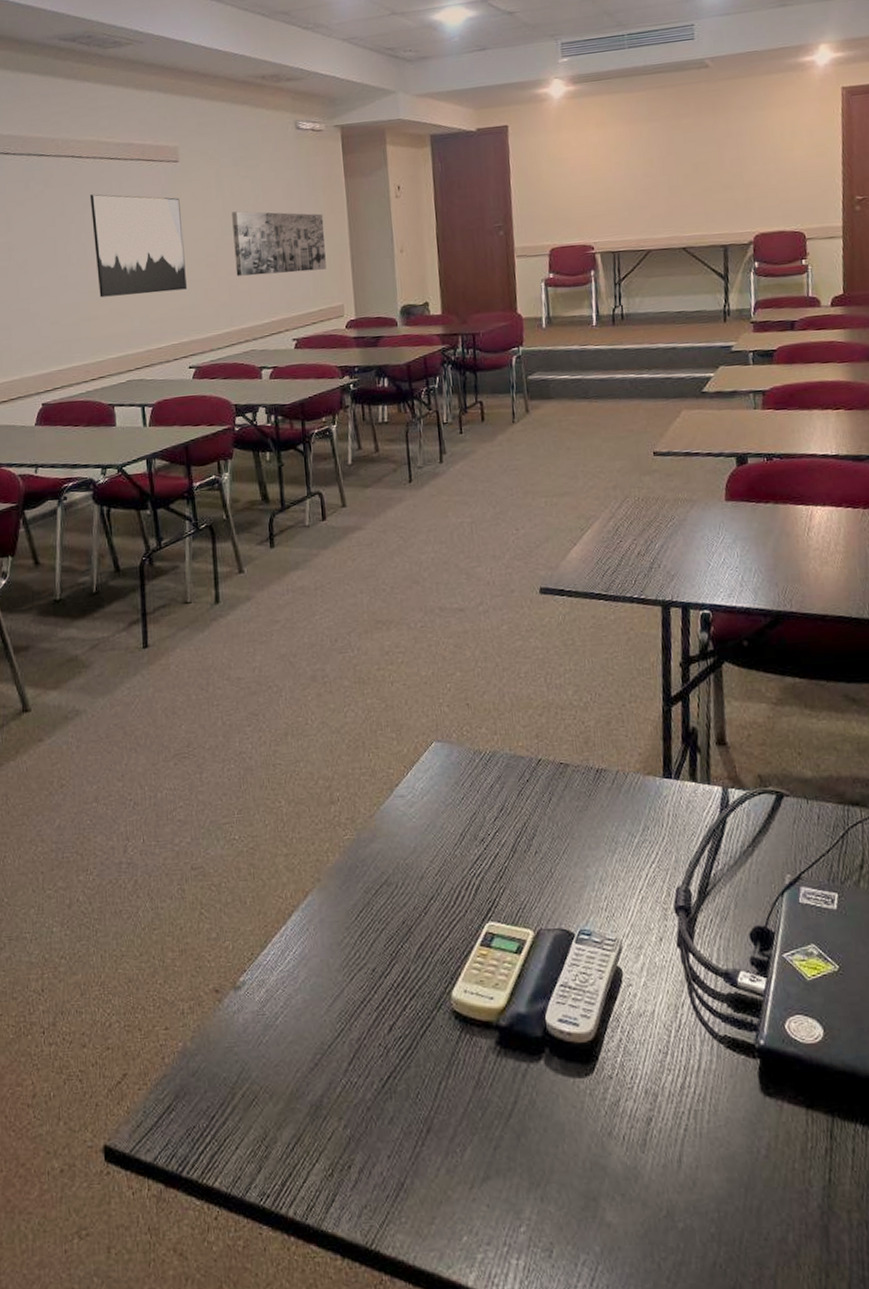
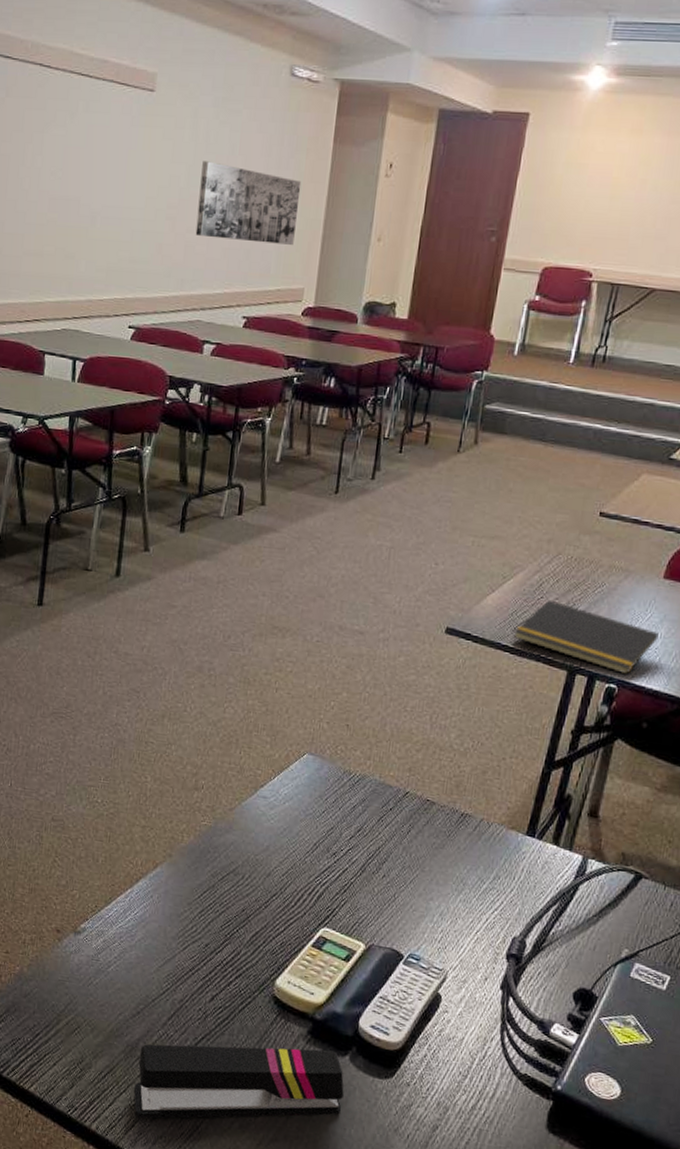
wall art: present [89,194,187,298] -> none [47,113,149,240]
stapler: none [325,1058,548,1190] -> present [134,1044,344,1119]
notepad: none [603,542,736,599] -> present [513,599,659,675]

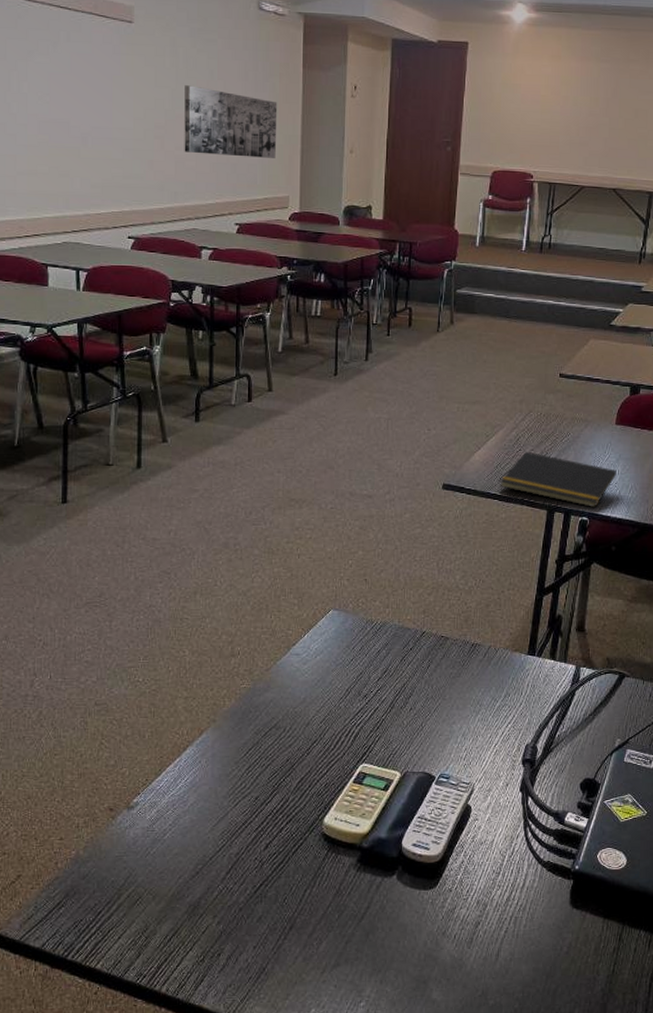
stapler: present [134,1044,344,1119] -> none [200,873,395,972]

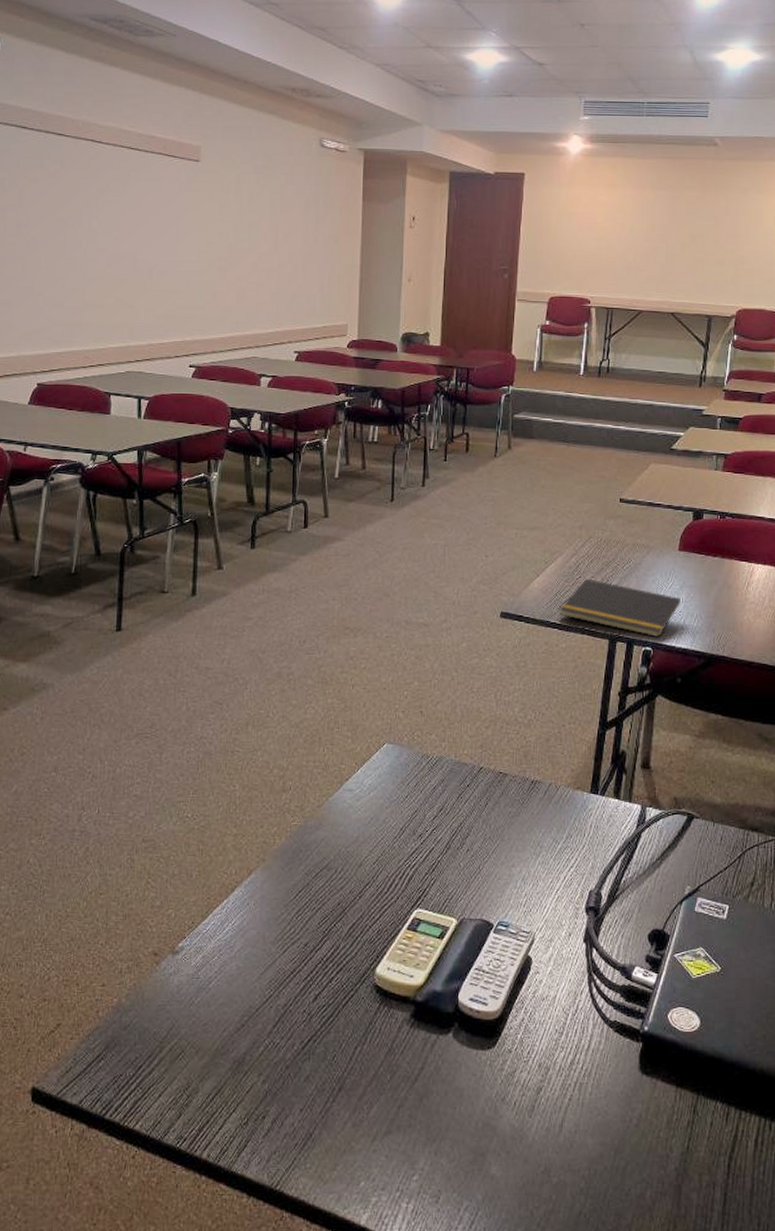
wall art: present [184,85,278,158] -> none [246,219,338,288]

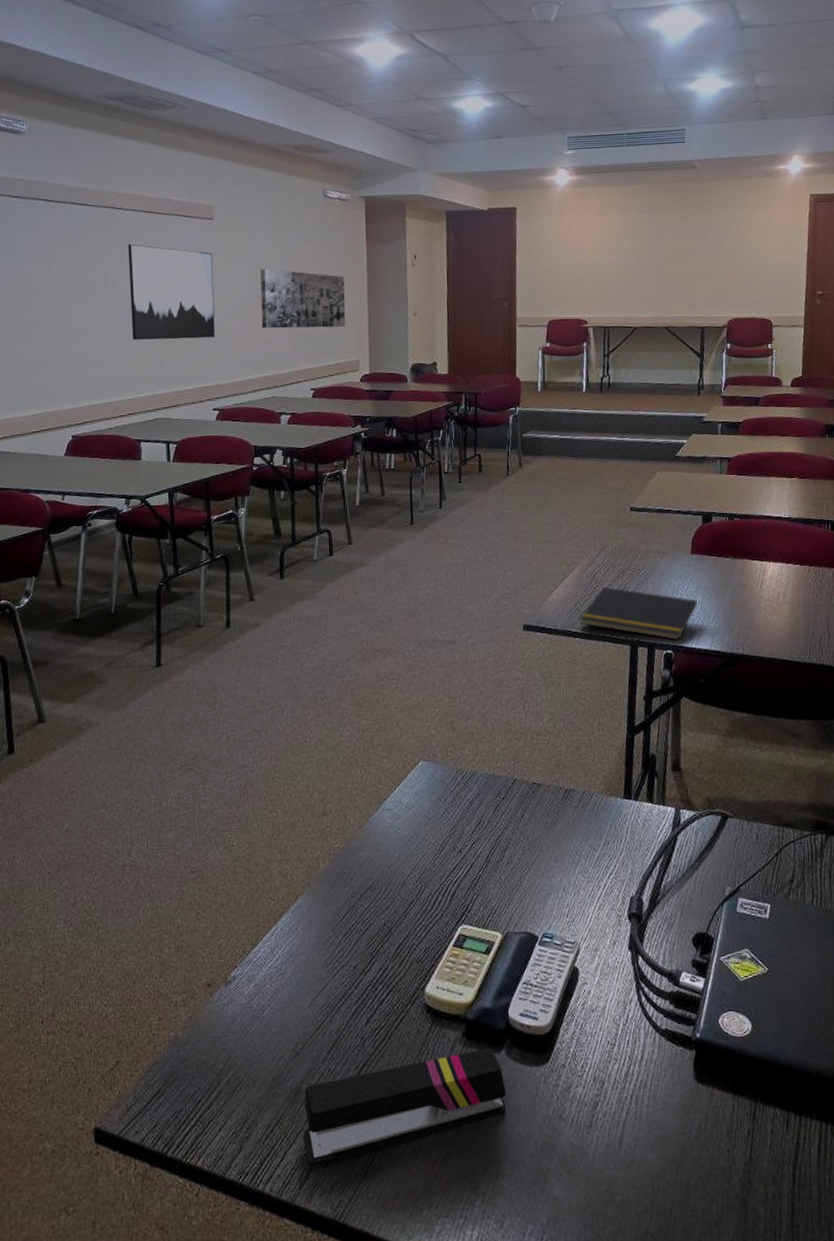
wall art: none [106,181,197,289] -> present [128,244,215,340]
stapler: none [244,1030,451,1137] -> present [304,1048,506,1168]
wall art: none [246,219,338,288] -> present [260,269,345,329]

